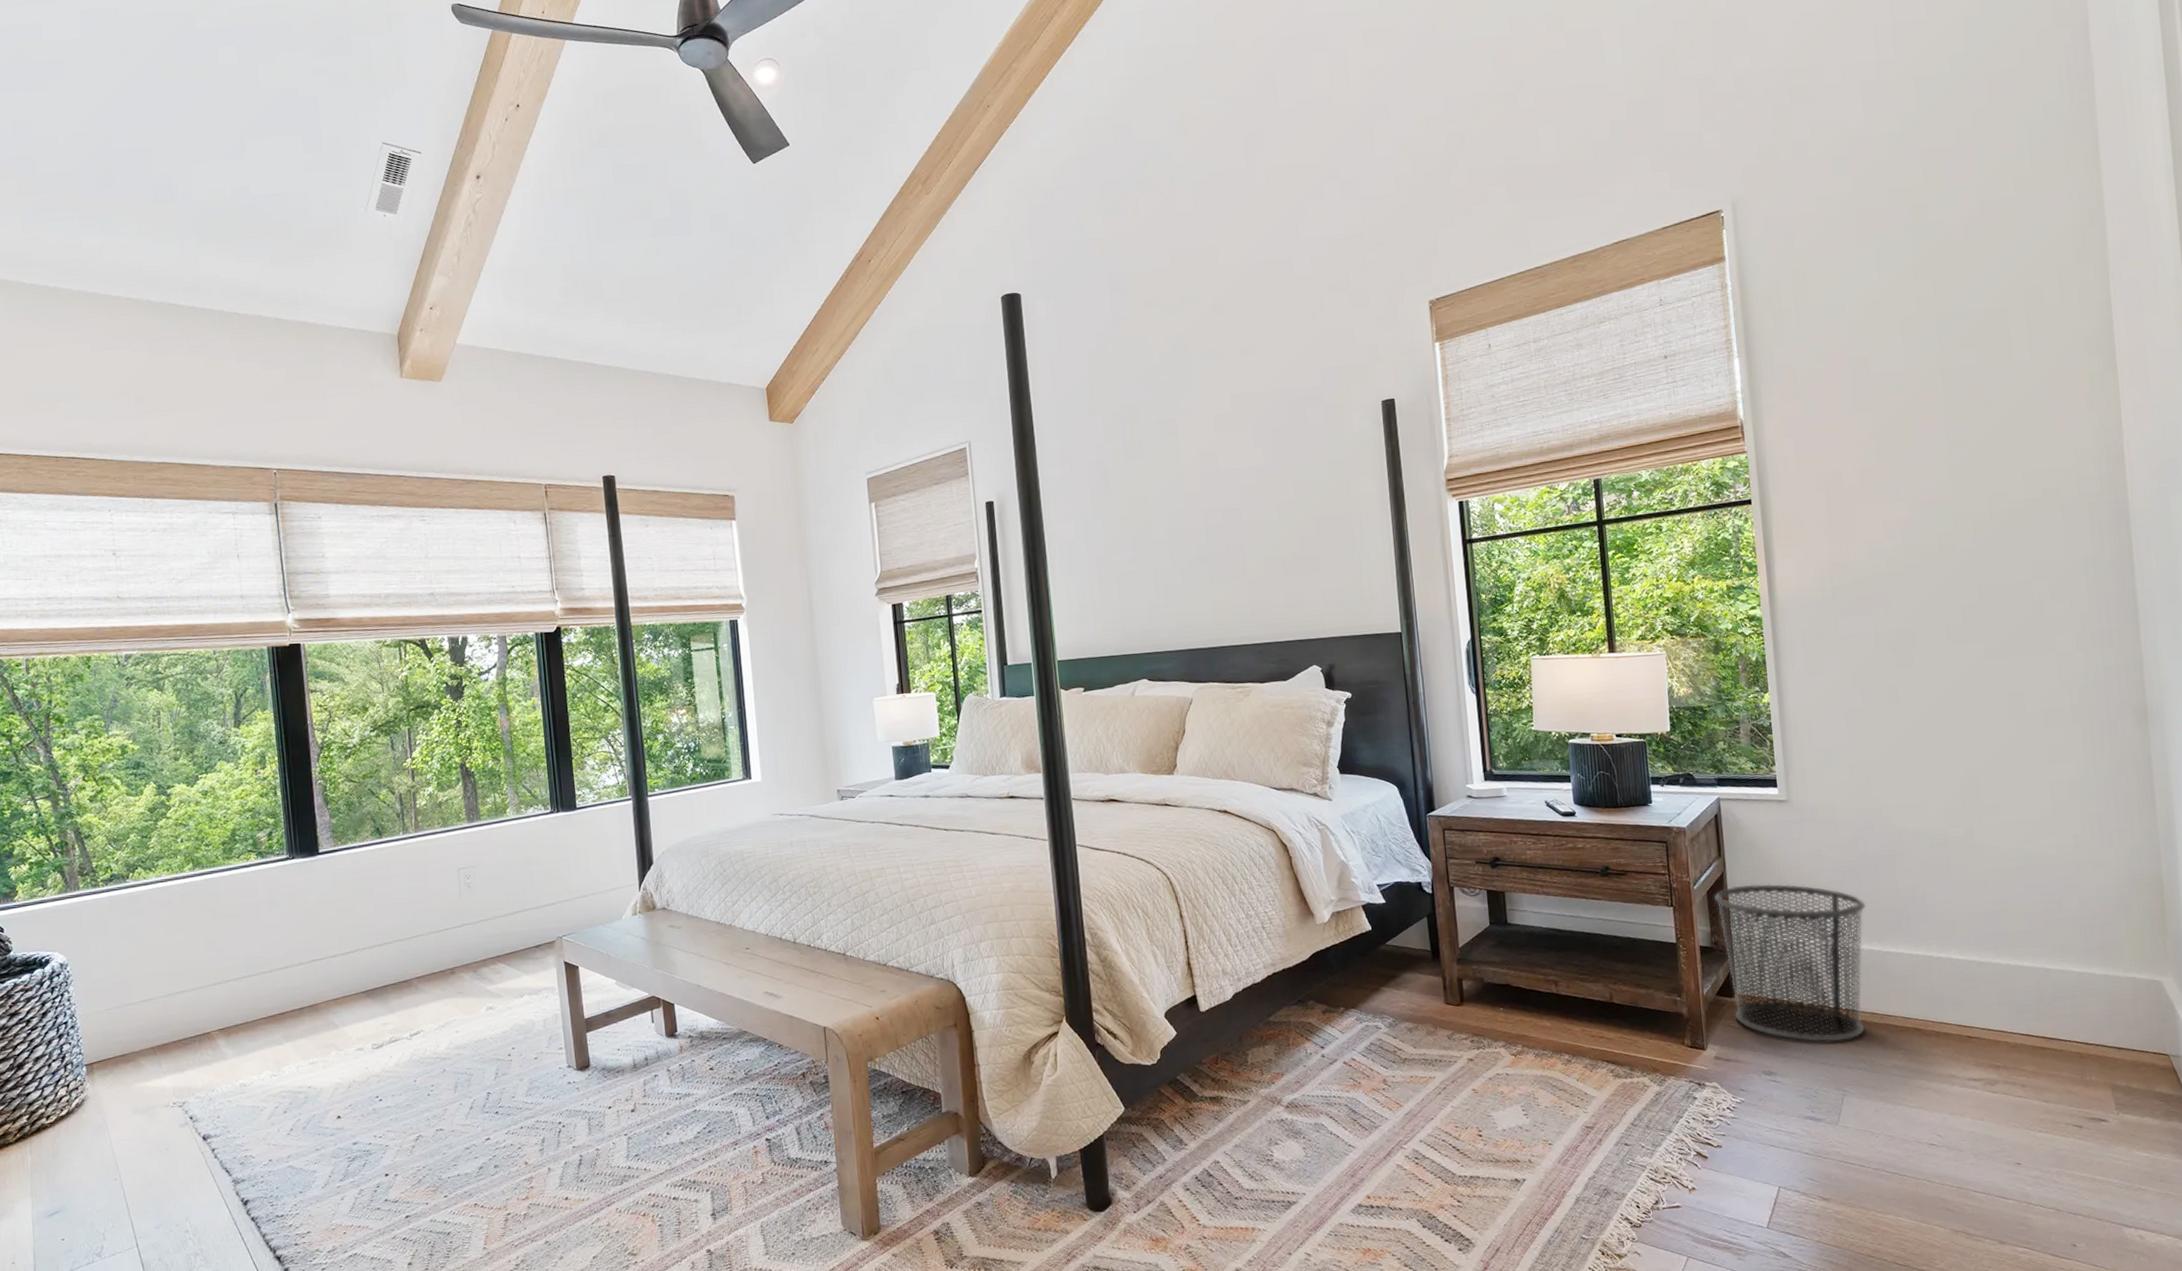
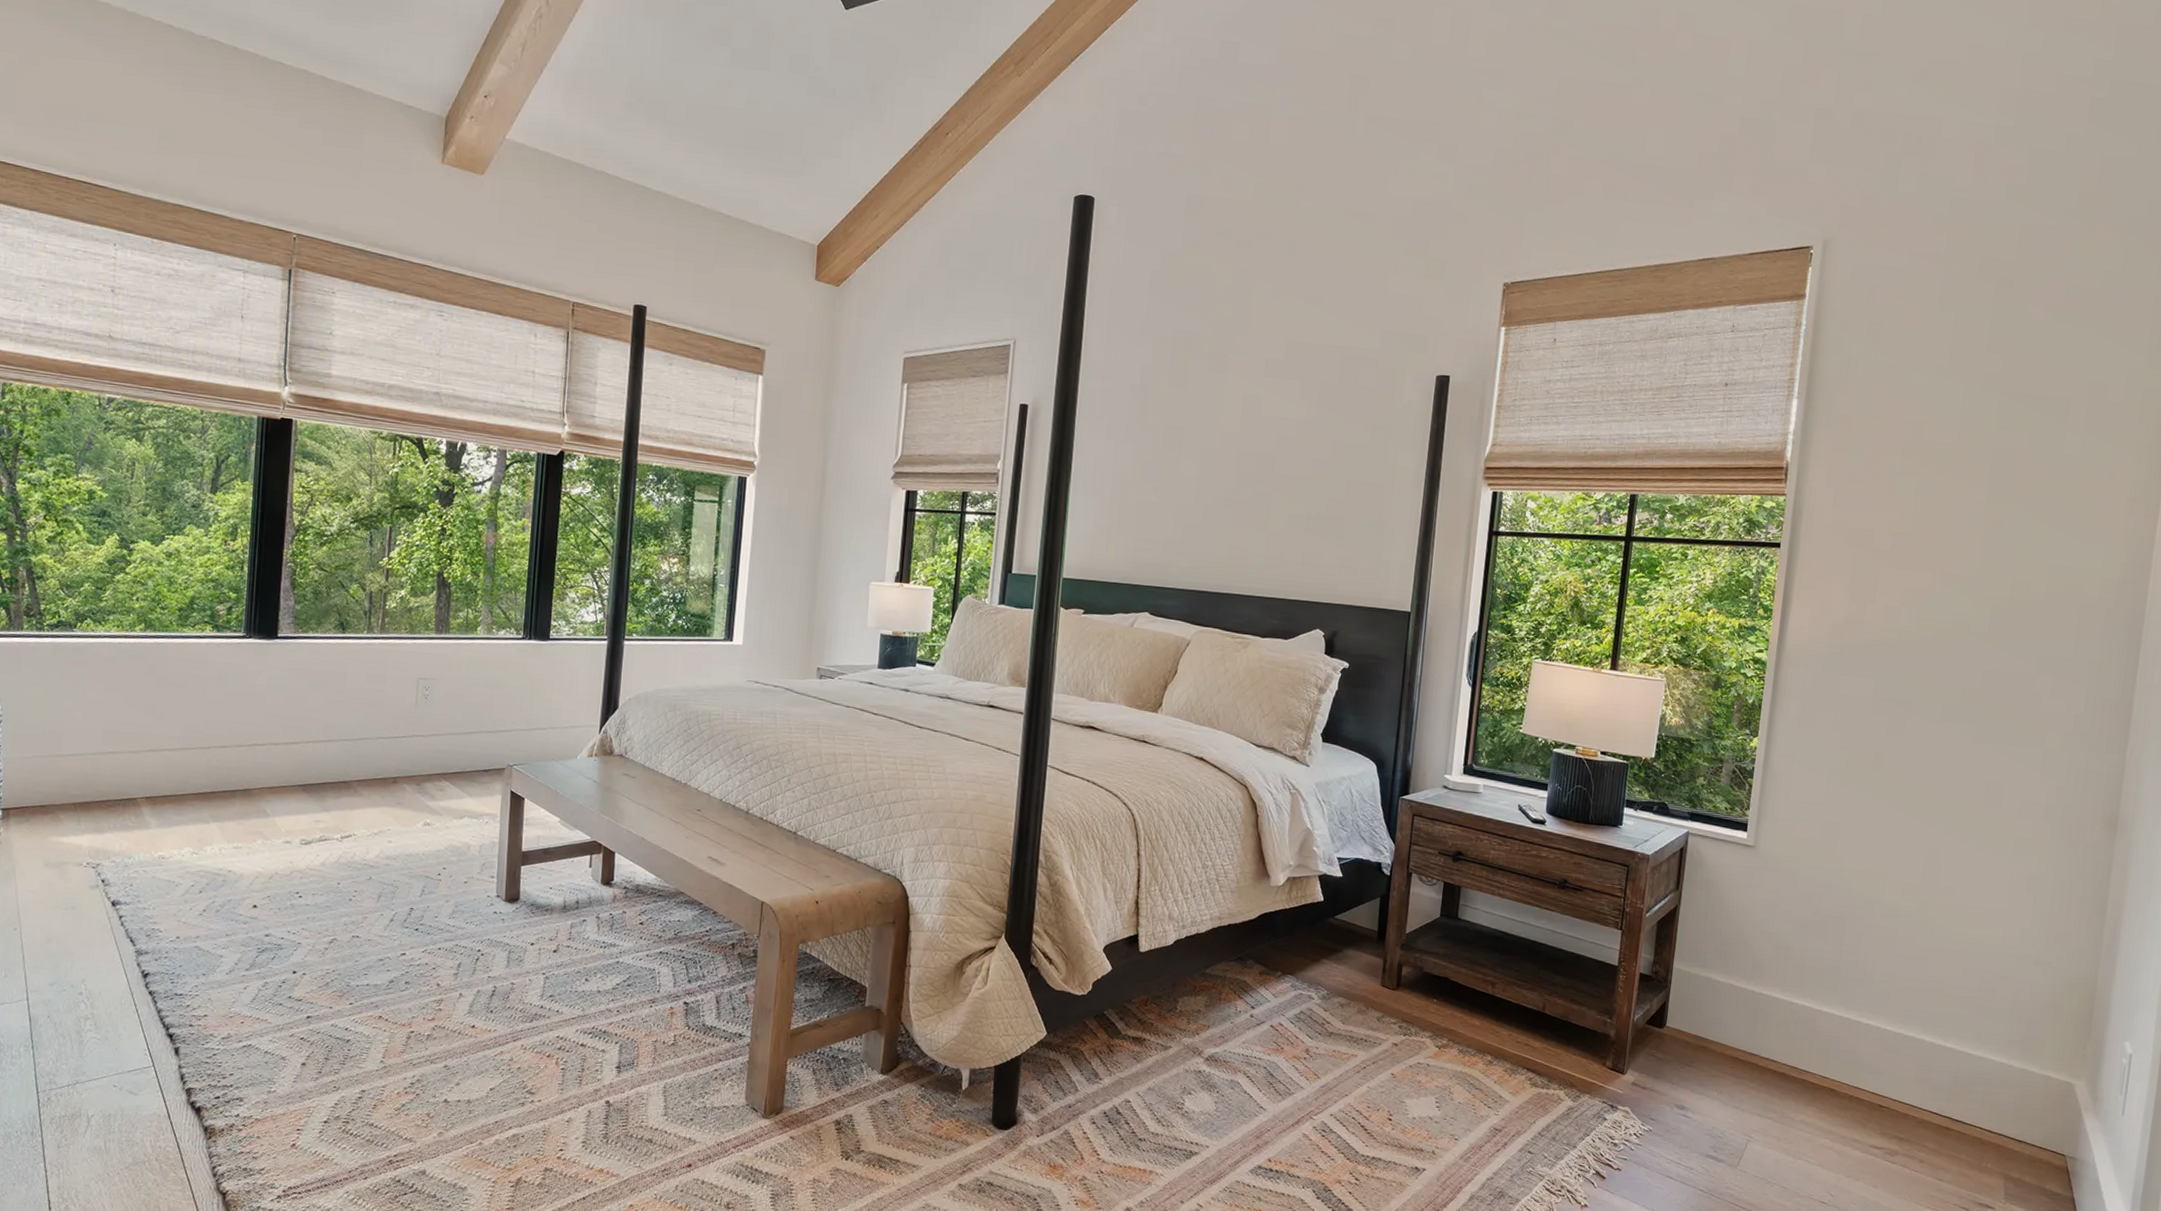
waste bin: present [1714,883,1866,1043] -> none [1659,920,1809,1088]

